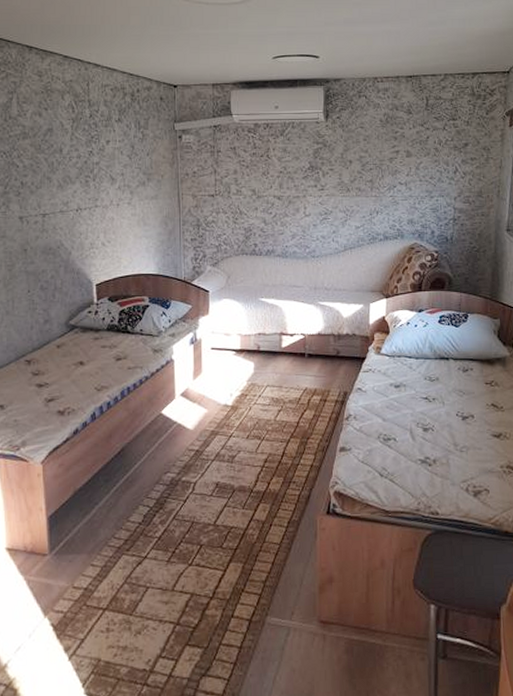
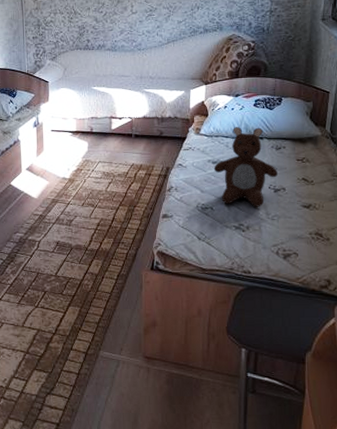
teddy bear: none [396,346,465,437] -> present [213,127,278,207]

